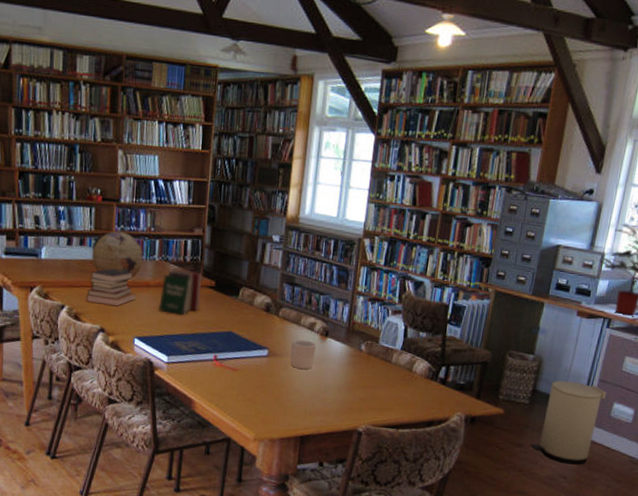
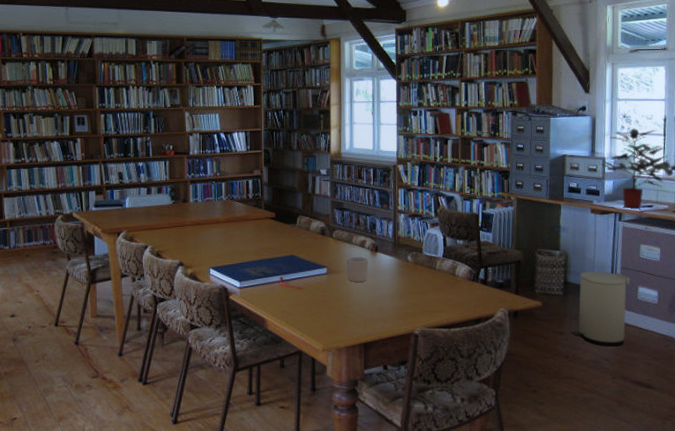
books: present [86,268,135,307] -> none [166,210,208,243]
globe: present [92,231,144,281] -> none [169,178,213,219]
books: present [159,268,203,315] -> none [229,205,264,245]

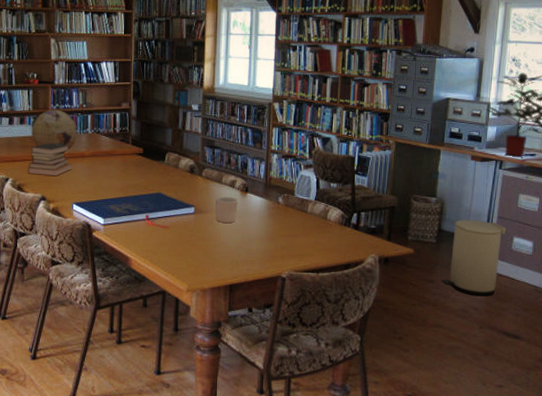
books: none [166,210,208,243] -> present [28,142,72,177]
globe: none [169,178,213,219] -> present [32,109,78,153]

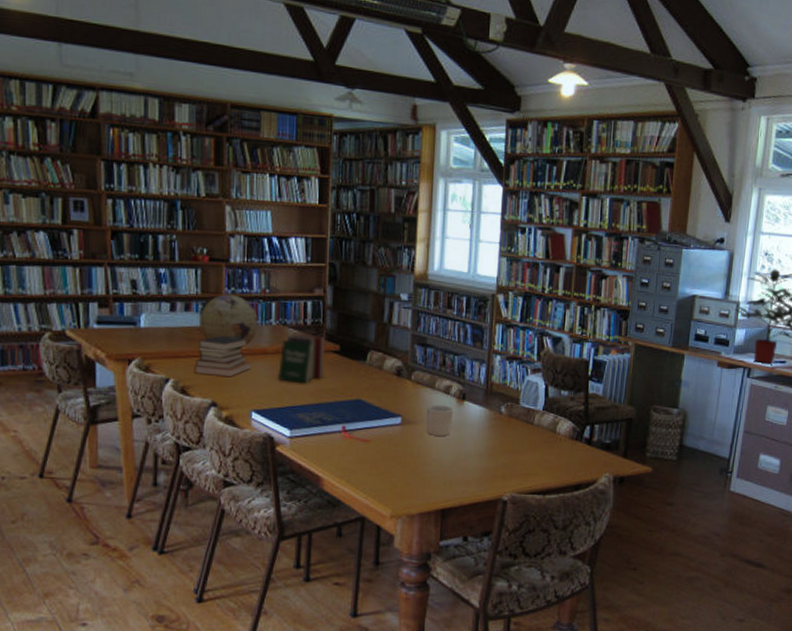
books: none [94,139,132,181] -> present [278,333,326,384]
pedal bin: present [441,219,506,297] -> none [681,433,753,521]

